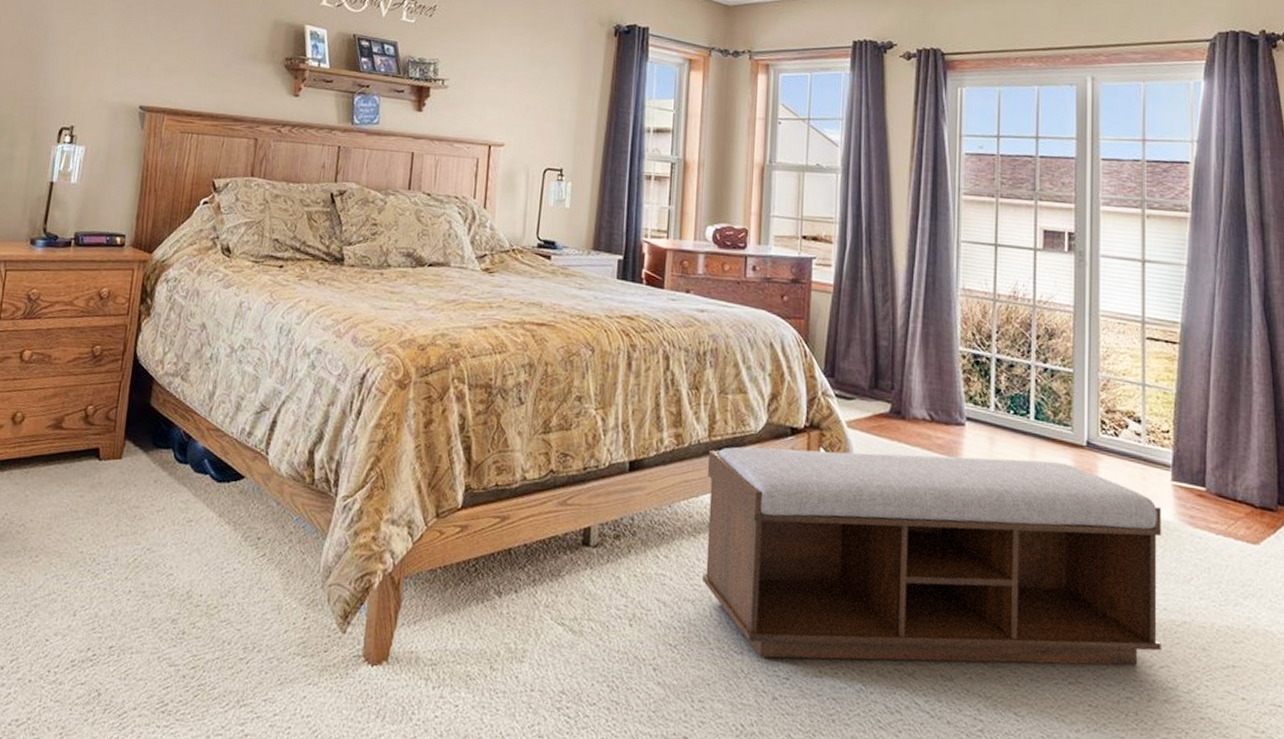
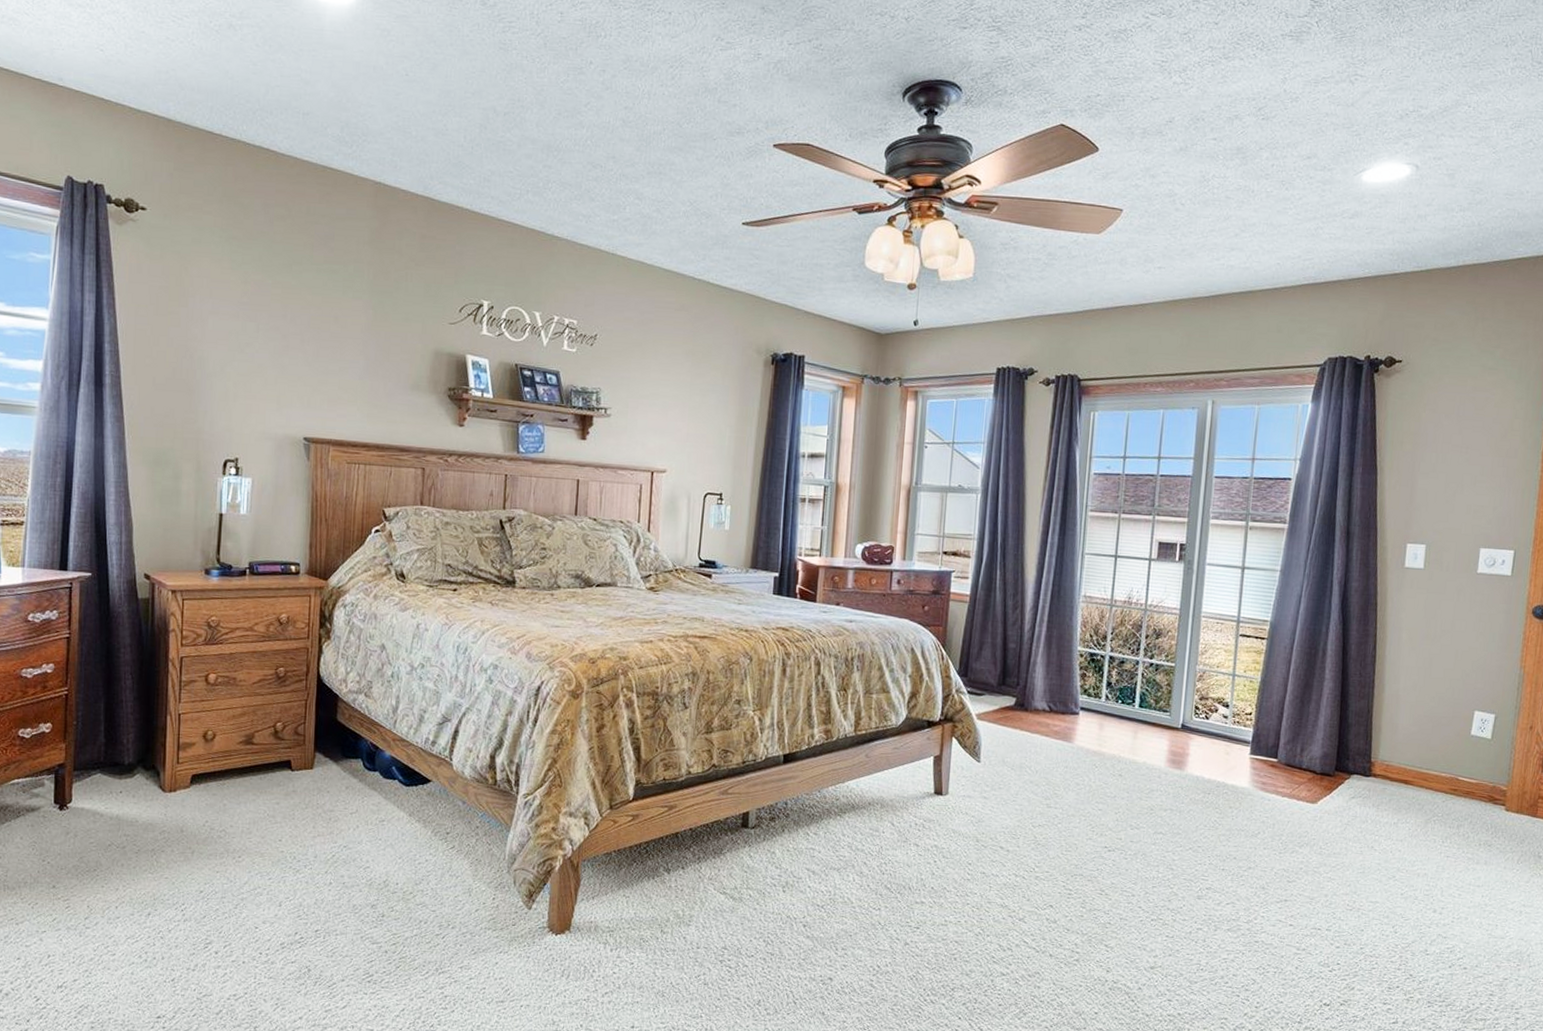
bench: present [703,447,1162,665] -> none [847,739,1240,912]

